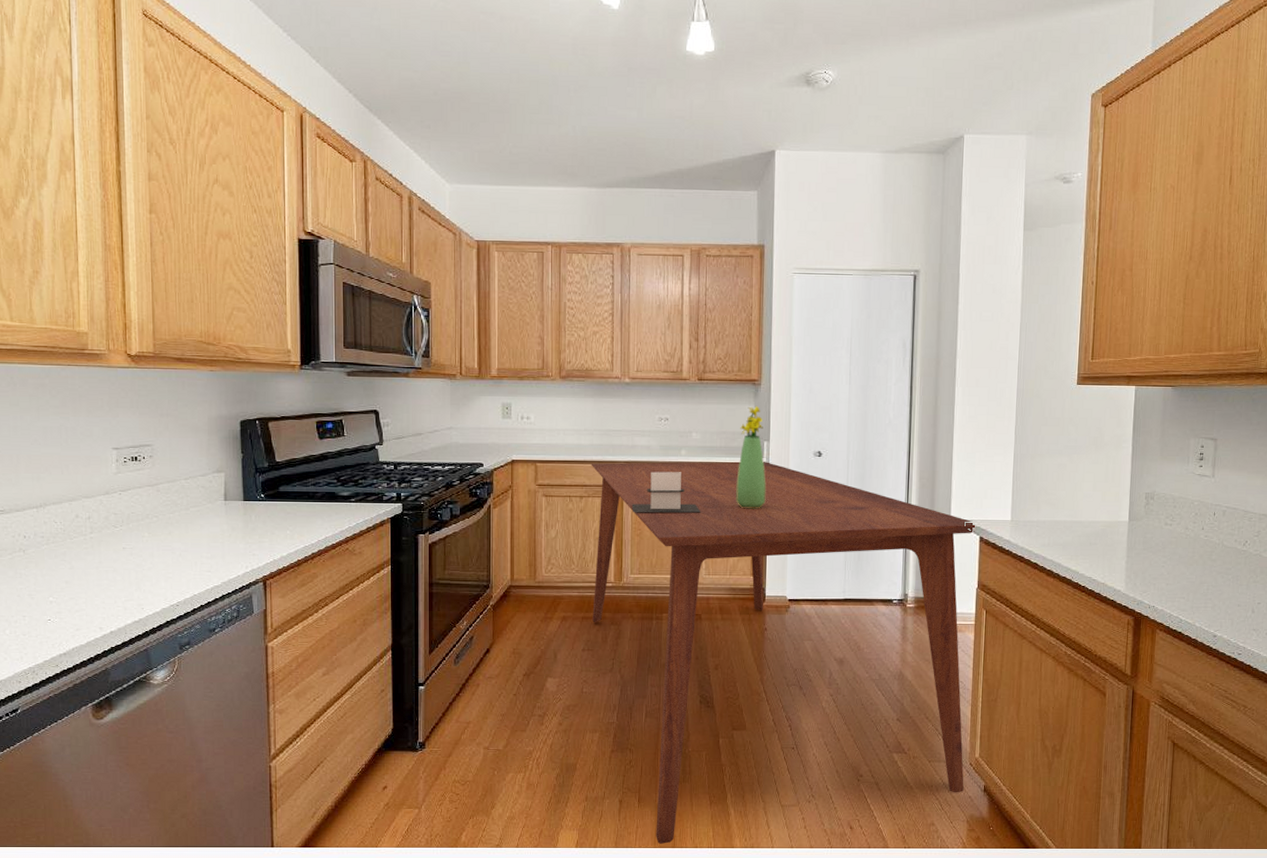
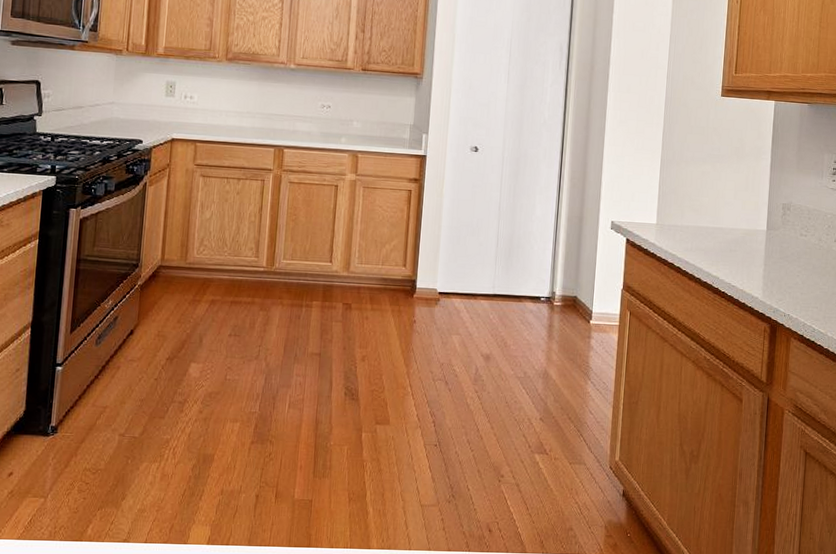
dining table: present [591,461,975,845] -> none [241,146,622,544]
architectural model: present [631,471,700,513] -> none [288,157,357,201]
bouquet: present [736,405,766,509] -> none [392,98,423,200]

